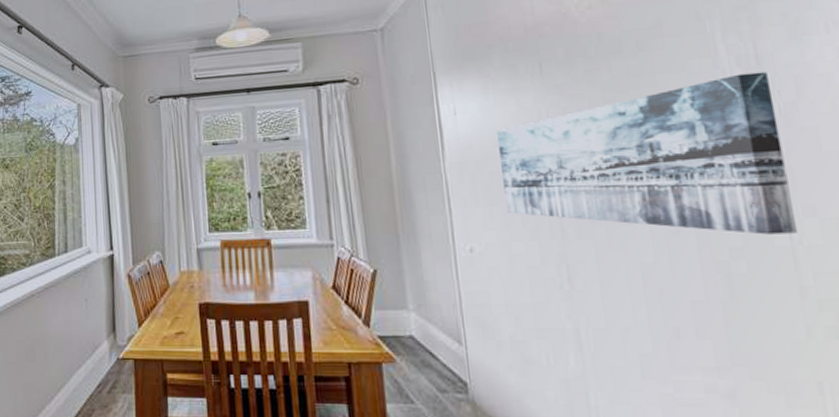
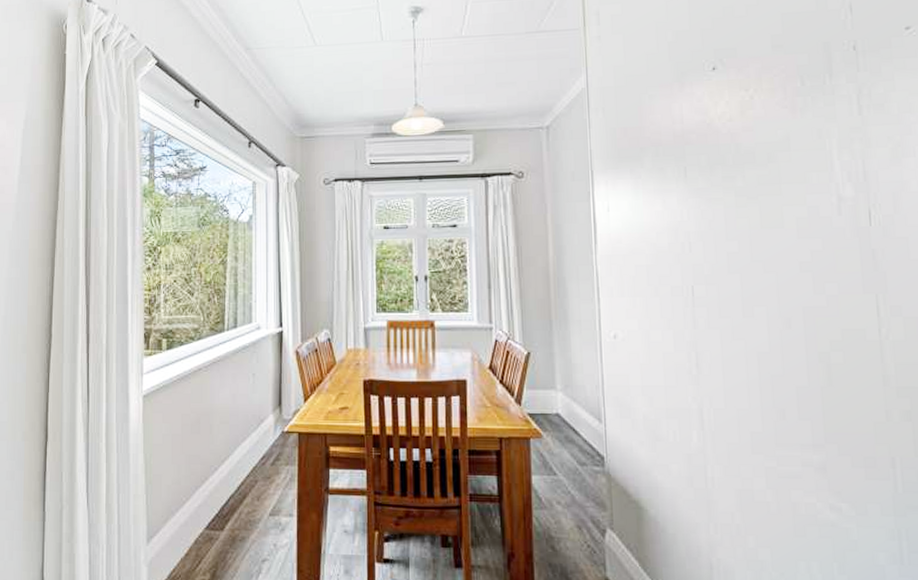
wall art: present [497,71,799,235] -> none [644,187,886,330]

